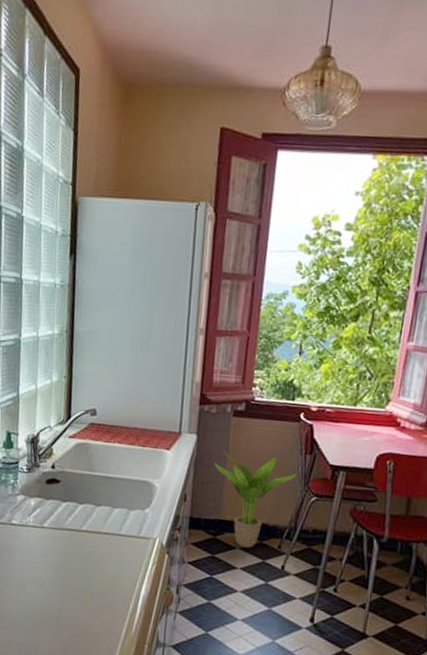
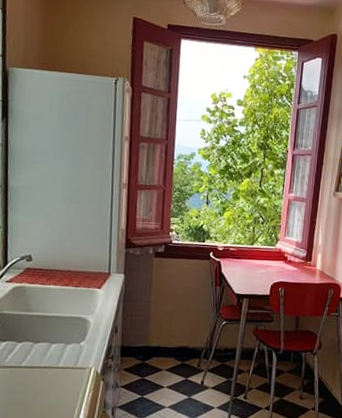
potted plant: present [213,450,297,548] -> none [140,286,210,369]

